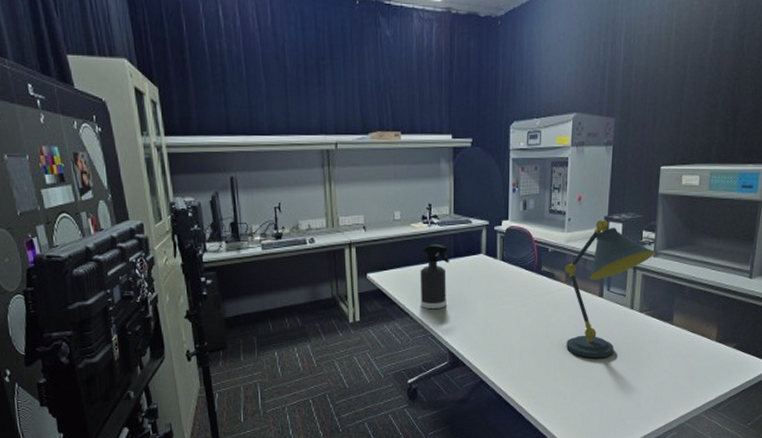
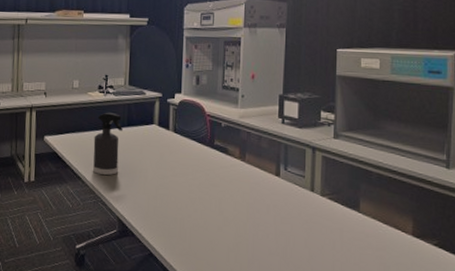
desk lamp: present [565,220,655,358] -> none [239,98,335,242]

